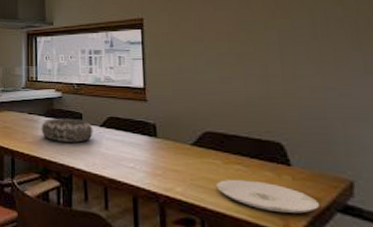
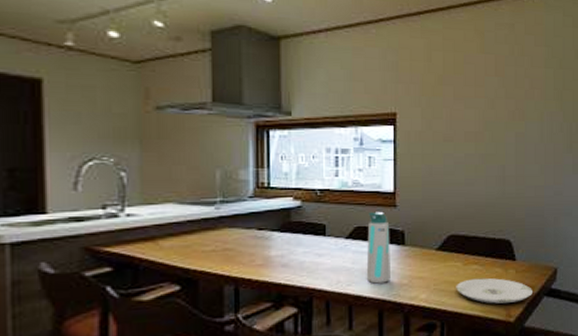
decorative bowl: present [41,118,93,143] -> none [274,231,338,261]
water bottle: none [119,104,144,171] -> present [366,211,391,284]

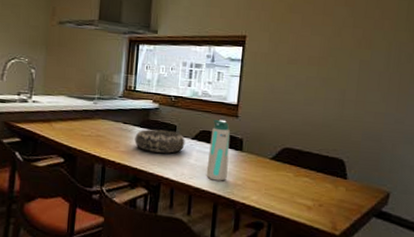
decorative bowl: none [274,231,338,261] -> present [134,129,185,153]
plate: present [456,277,532,304] -> none [285,189,361,218]

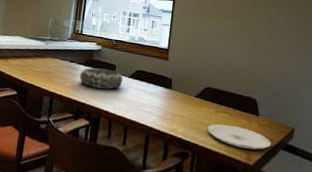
water bottle: present [206,119,231,181] -> none [140,61,162,115]
plate: none [285,189,361,218] -> present [207,124,271,150]

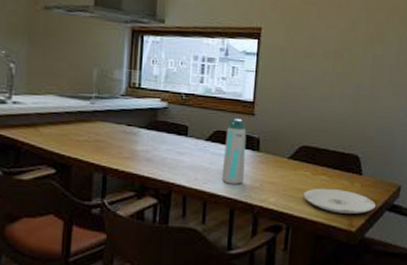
decorative bowl: present [79,67,123,89] -> none [140,130,198,157]
water bottle: none [140,61,162,115] -> present [221,118,247,184]

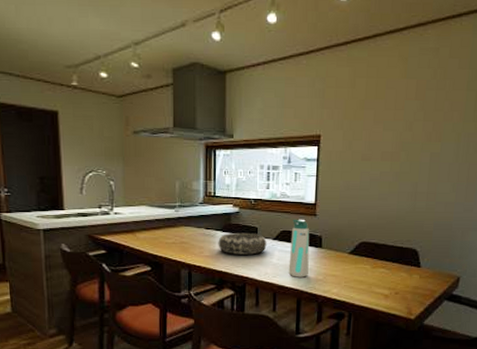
decorative bowl: none [140,130,198,157] -> present [218,232,267,255]
plate: present [303,188,376,215] -> none [364,280,434,304]

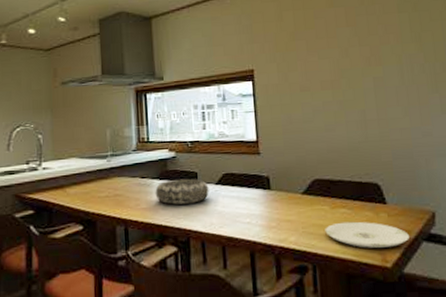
water bottle: present [288,219,310,277] -> none [234,159,259,226]
plate: none [364,280,434,304] -> present [325,221,409,249]

